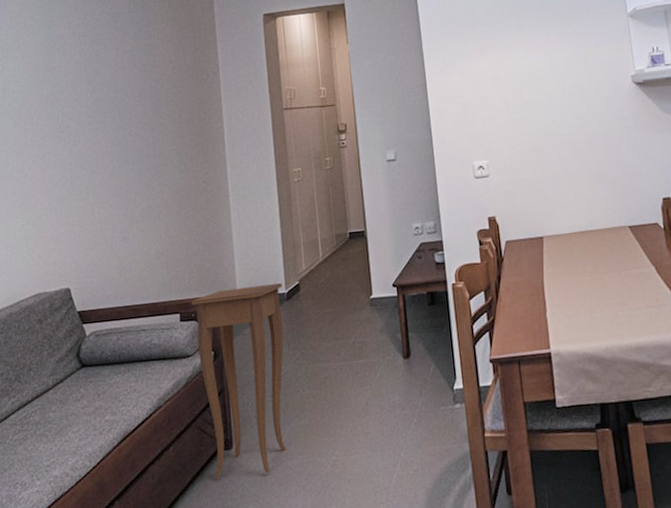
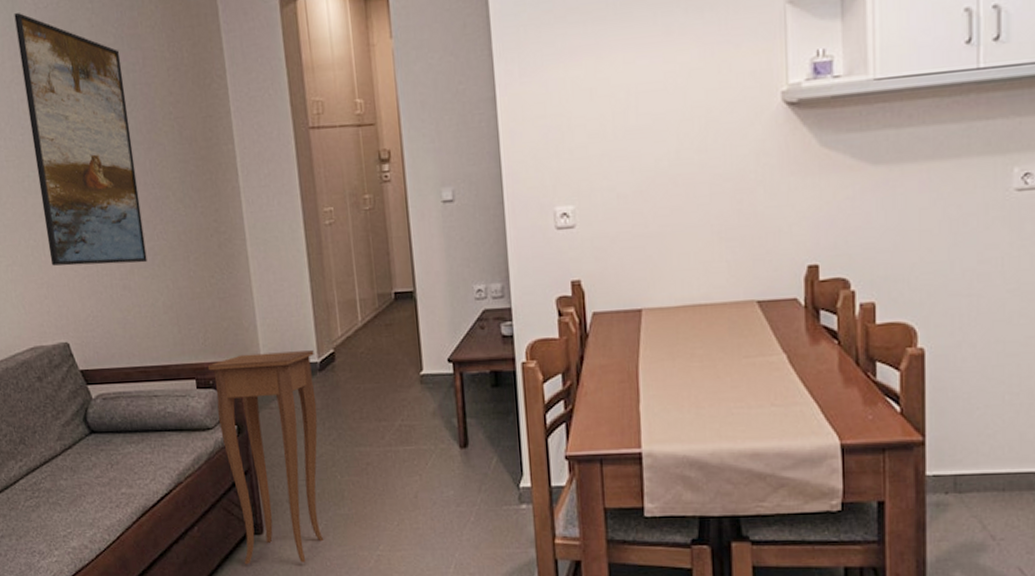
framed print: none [51,30,145,224] -> present [14,13,148,266]

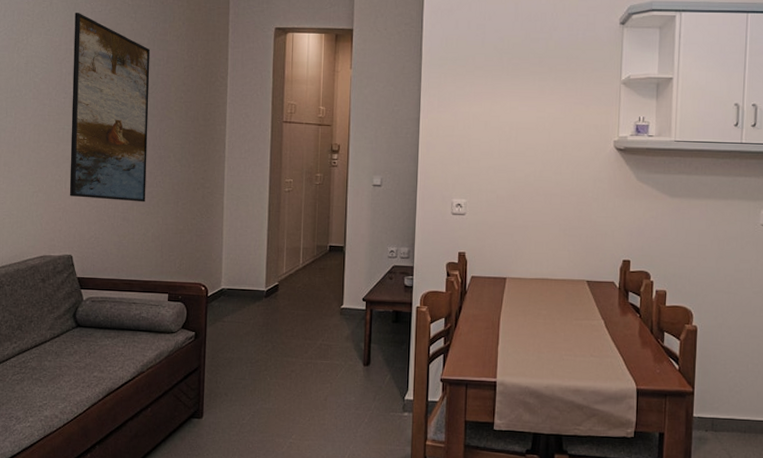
side table: present [207,350,324,565] -> none [179,279,263,444]

